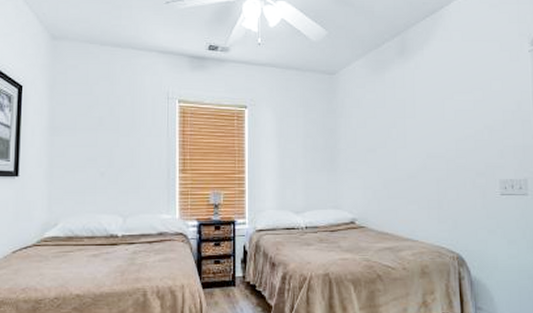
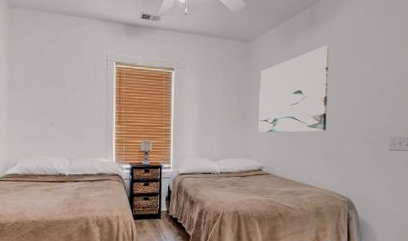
wall art: none [347,77,427,178] -> present [258,46,329,133]

